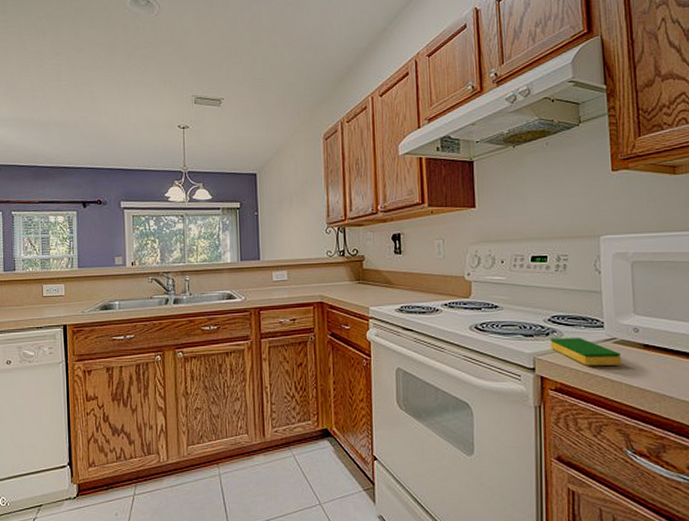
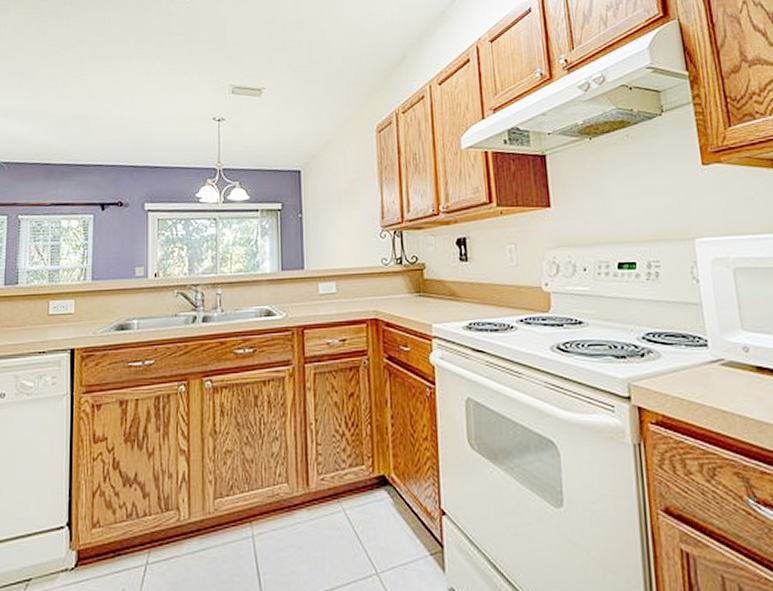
dish sponge: present [550,338,622,366] -> none [645,359,733,393]

